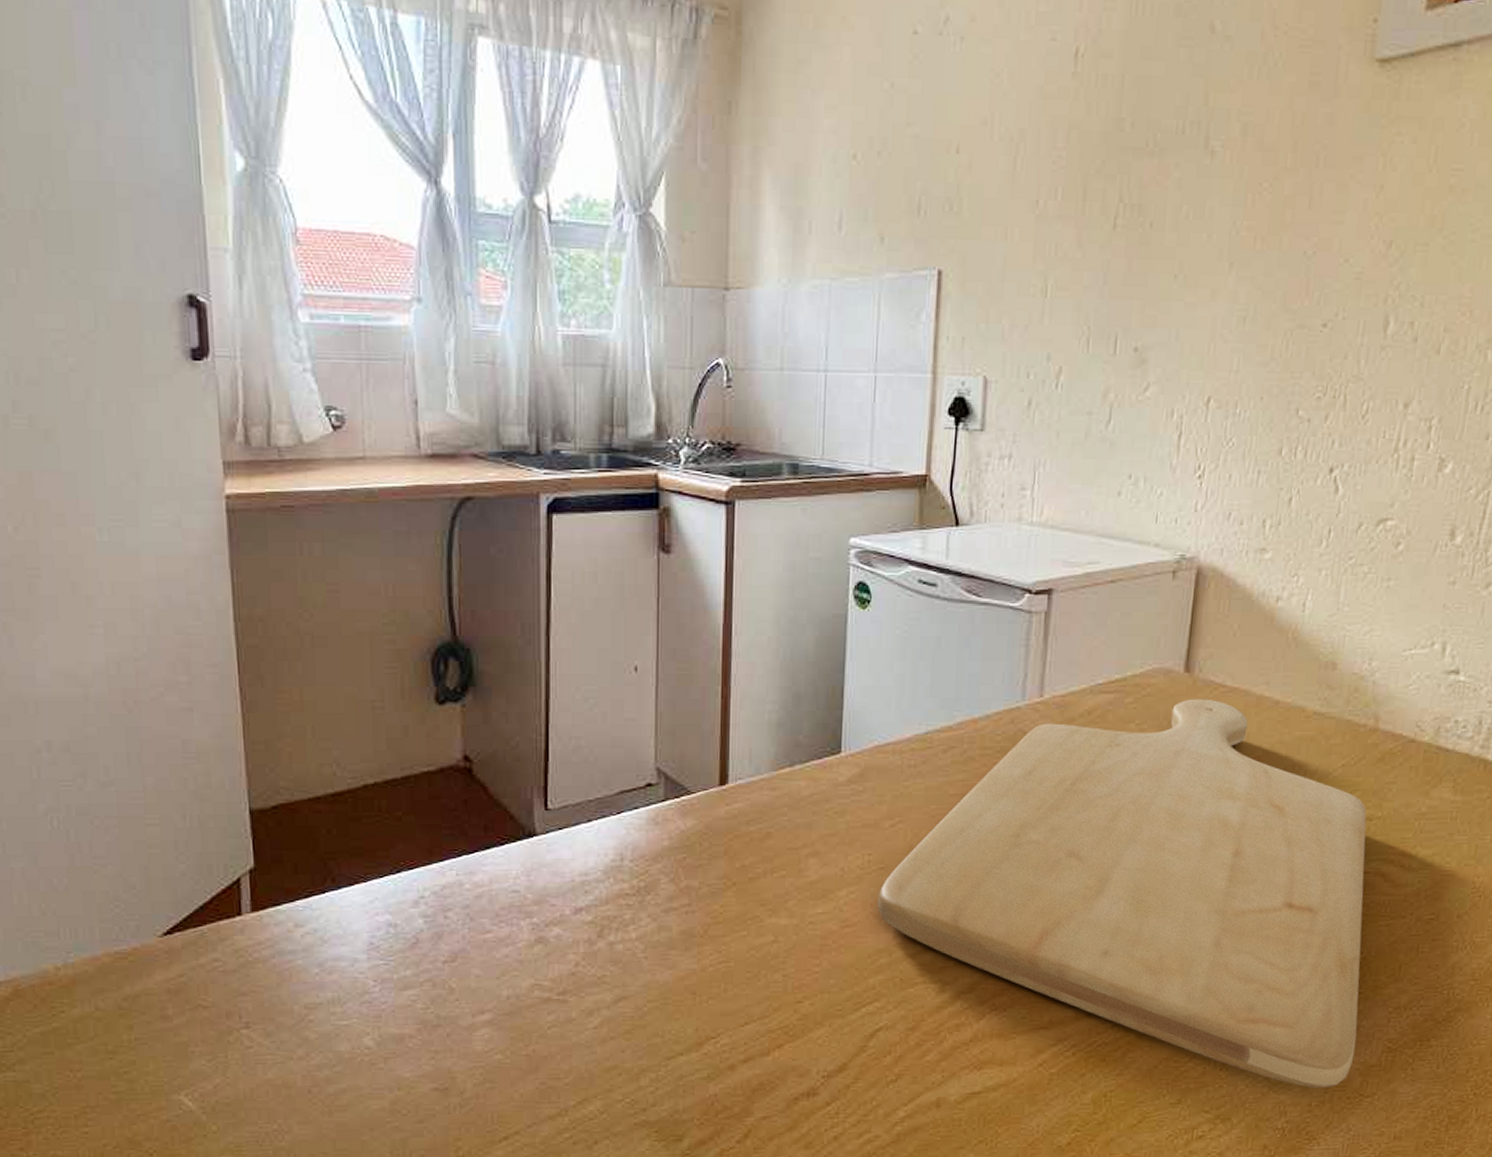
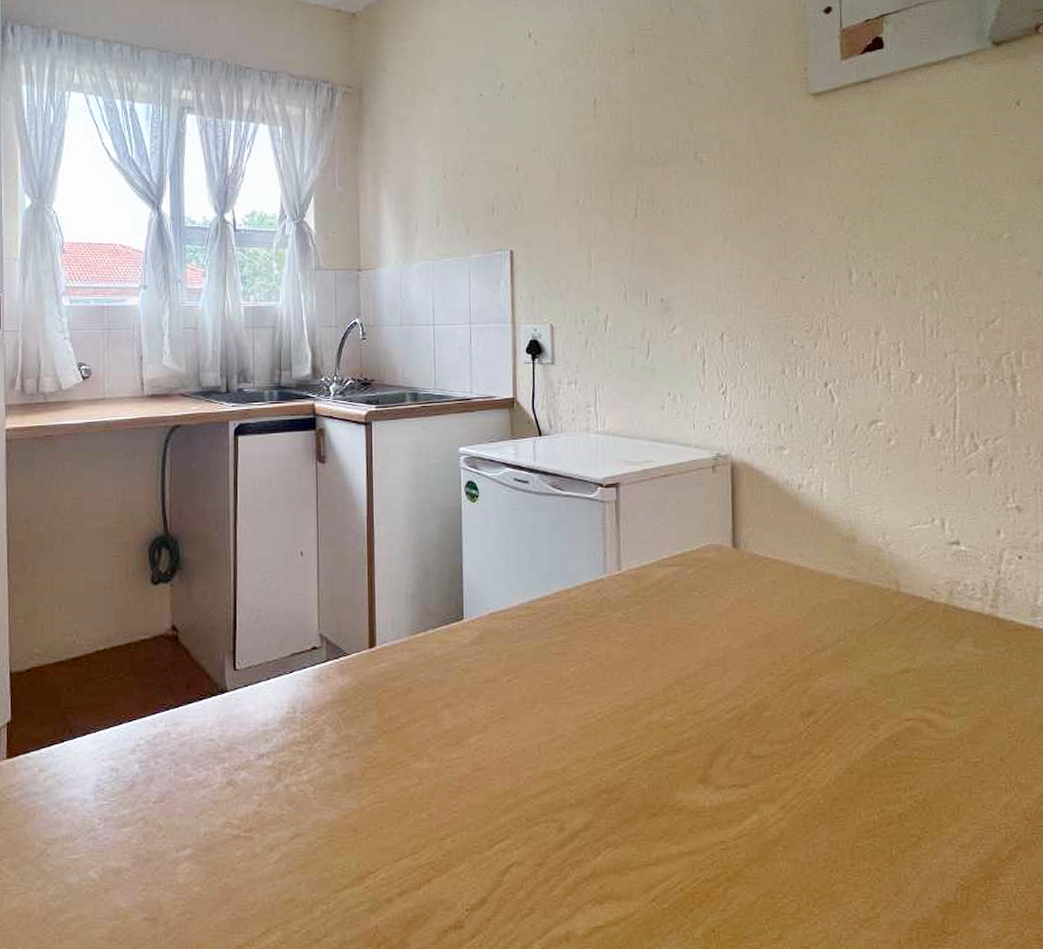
chopping board: present [877,698,1367,1089] -> none [502,569,932,926]

